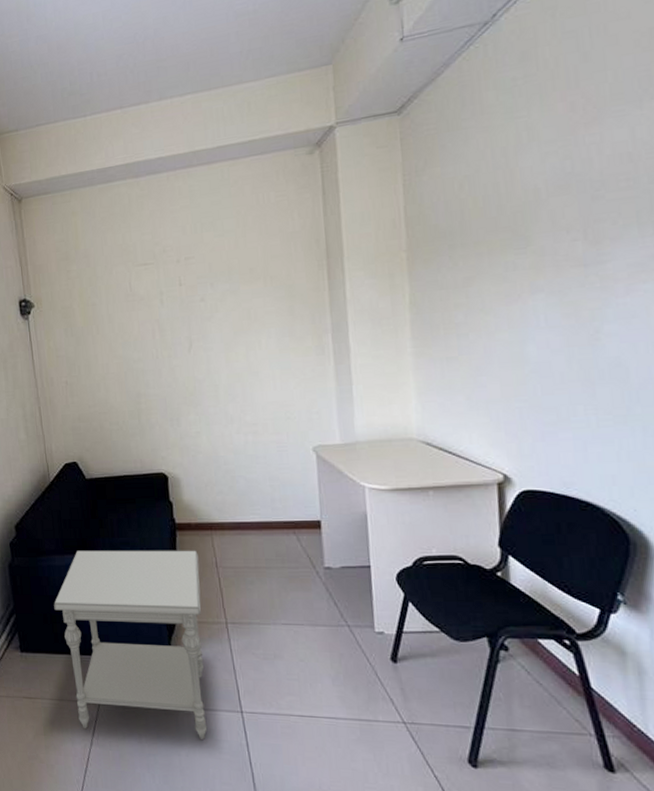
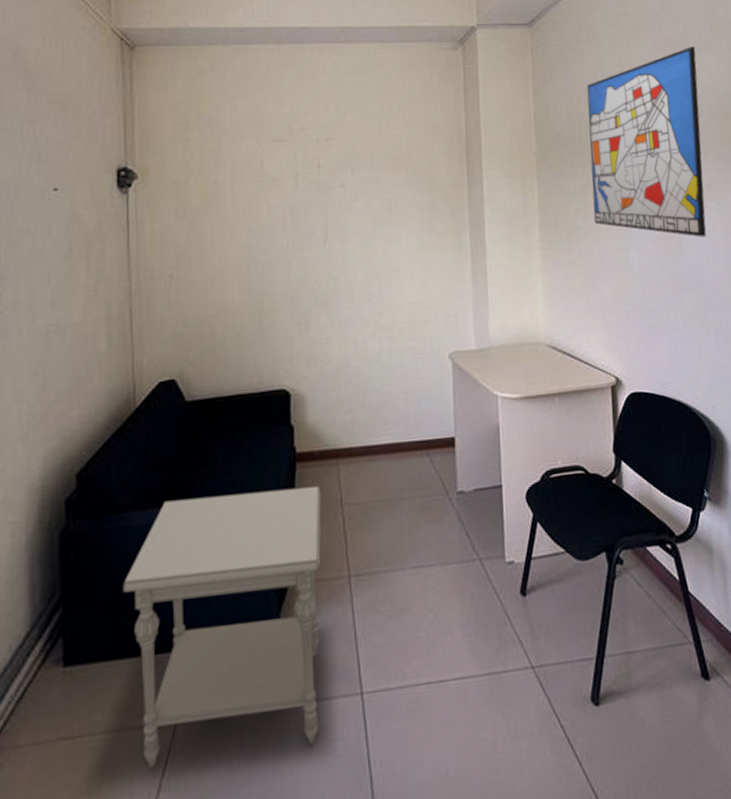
wall art: none [471,97,636,326] -> present [586,47,706,237]

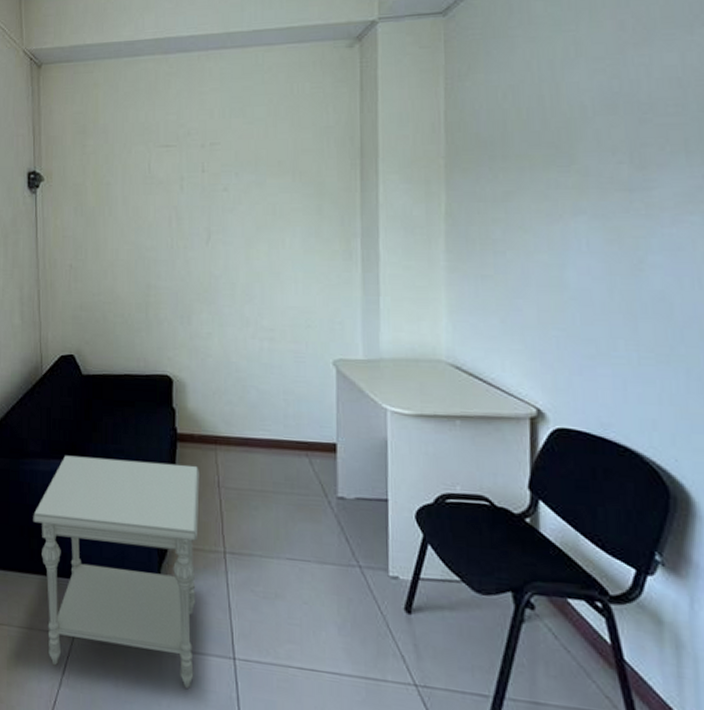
wall art: present [586,47,706,237] -> none [516,22,682,258]

